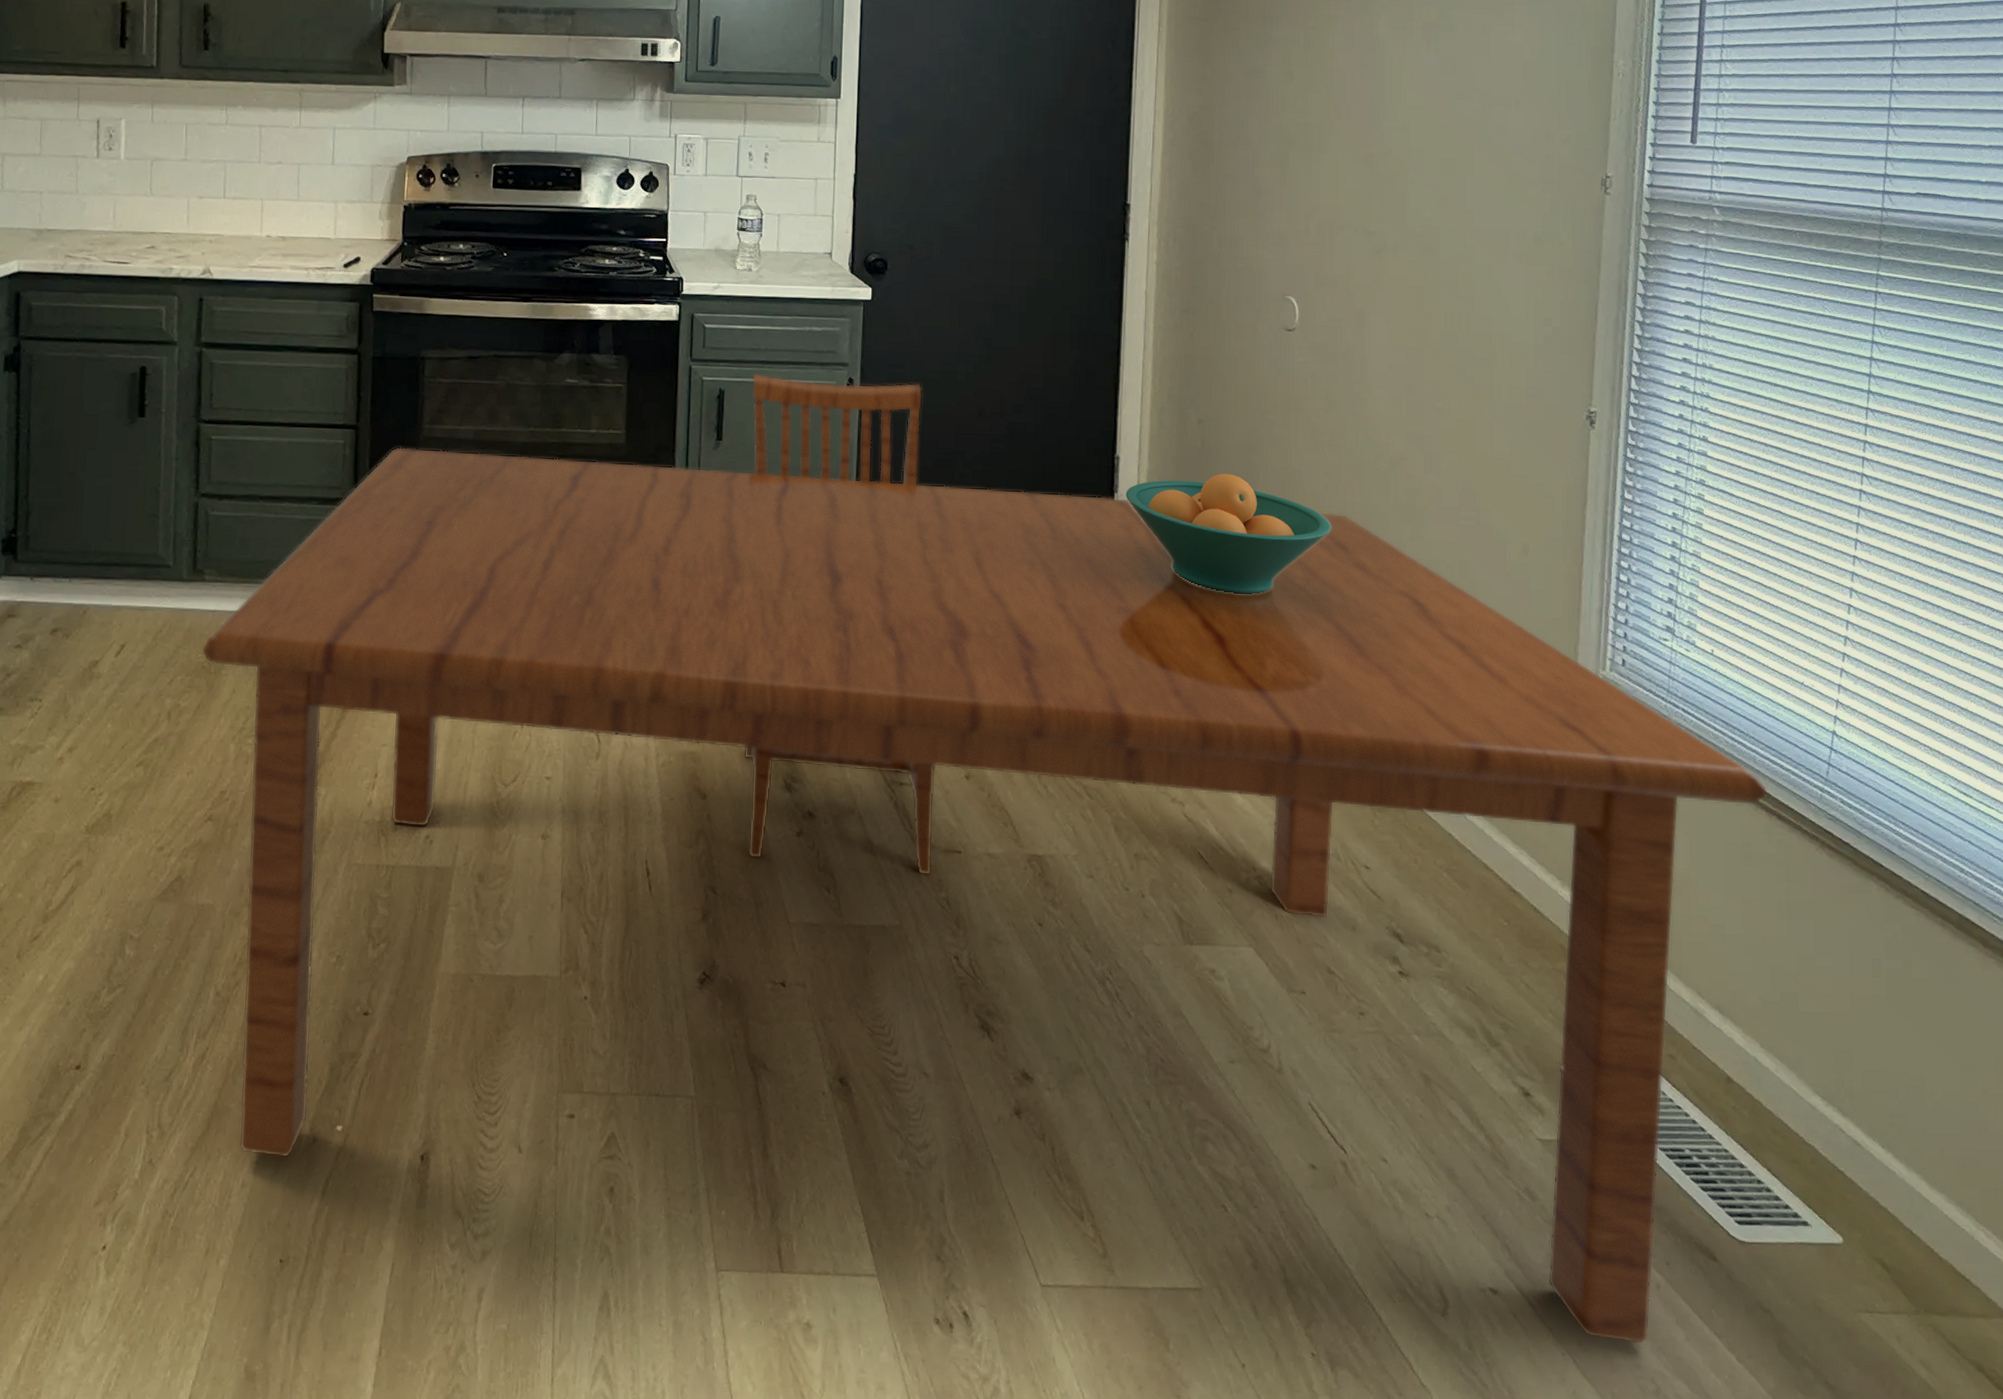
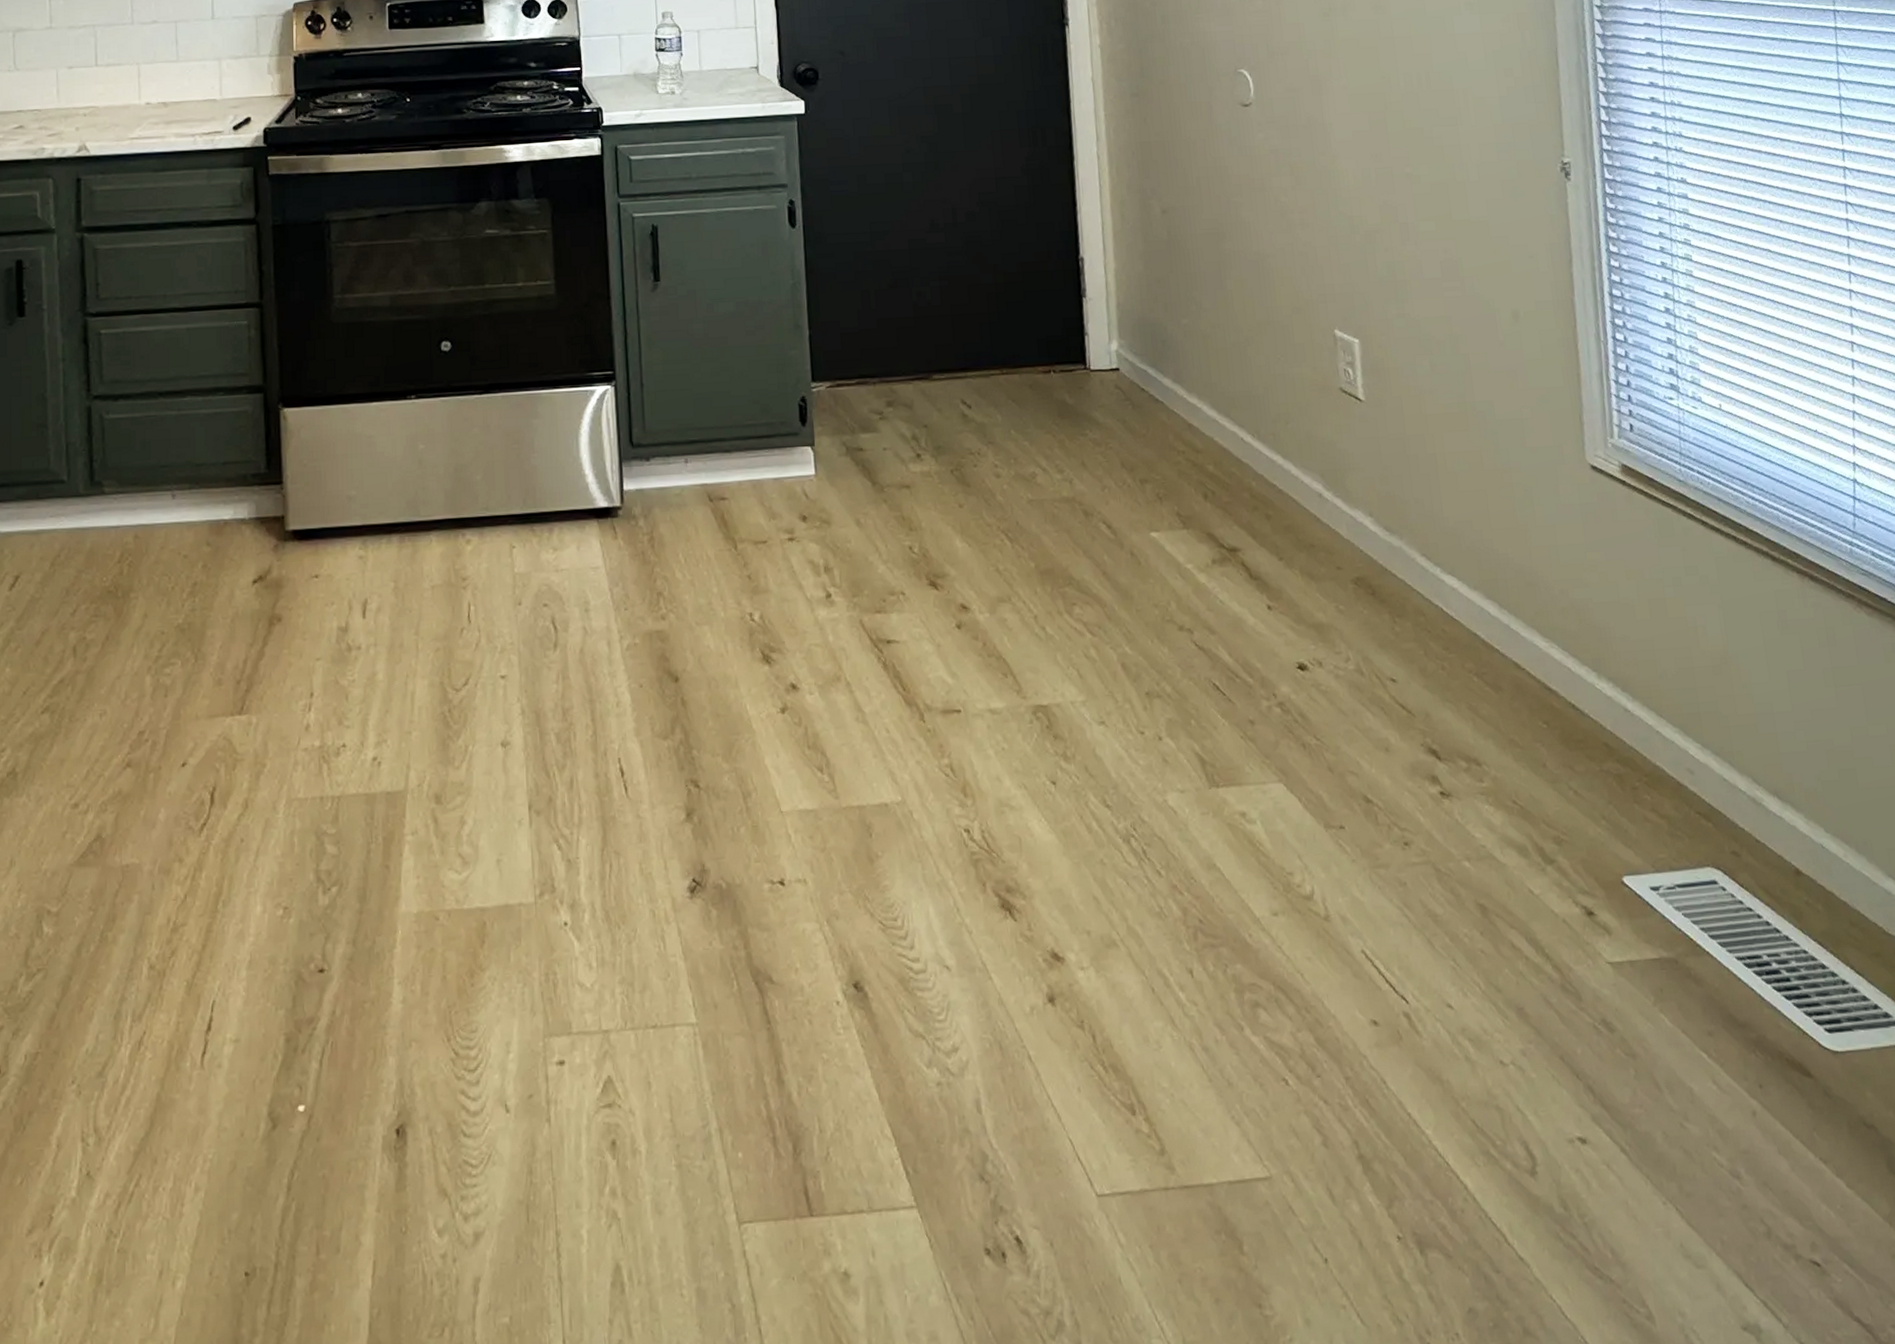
dining table: present [201,373,1768,1344] -> none [106,198,1797,1182]
fruit bowl: present [1124,474,1332,594] -> none [1093,265,1314,395]

